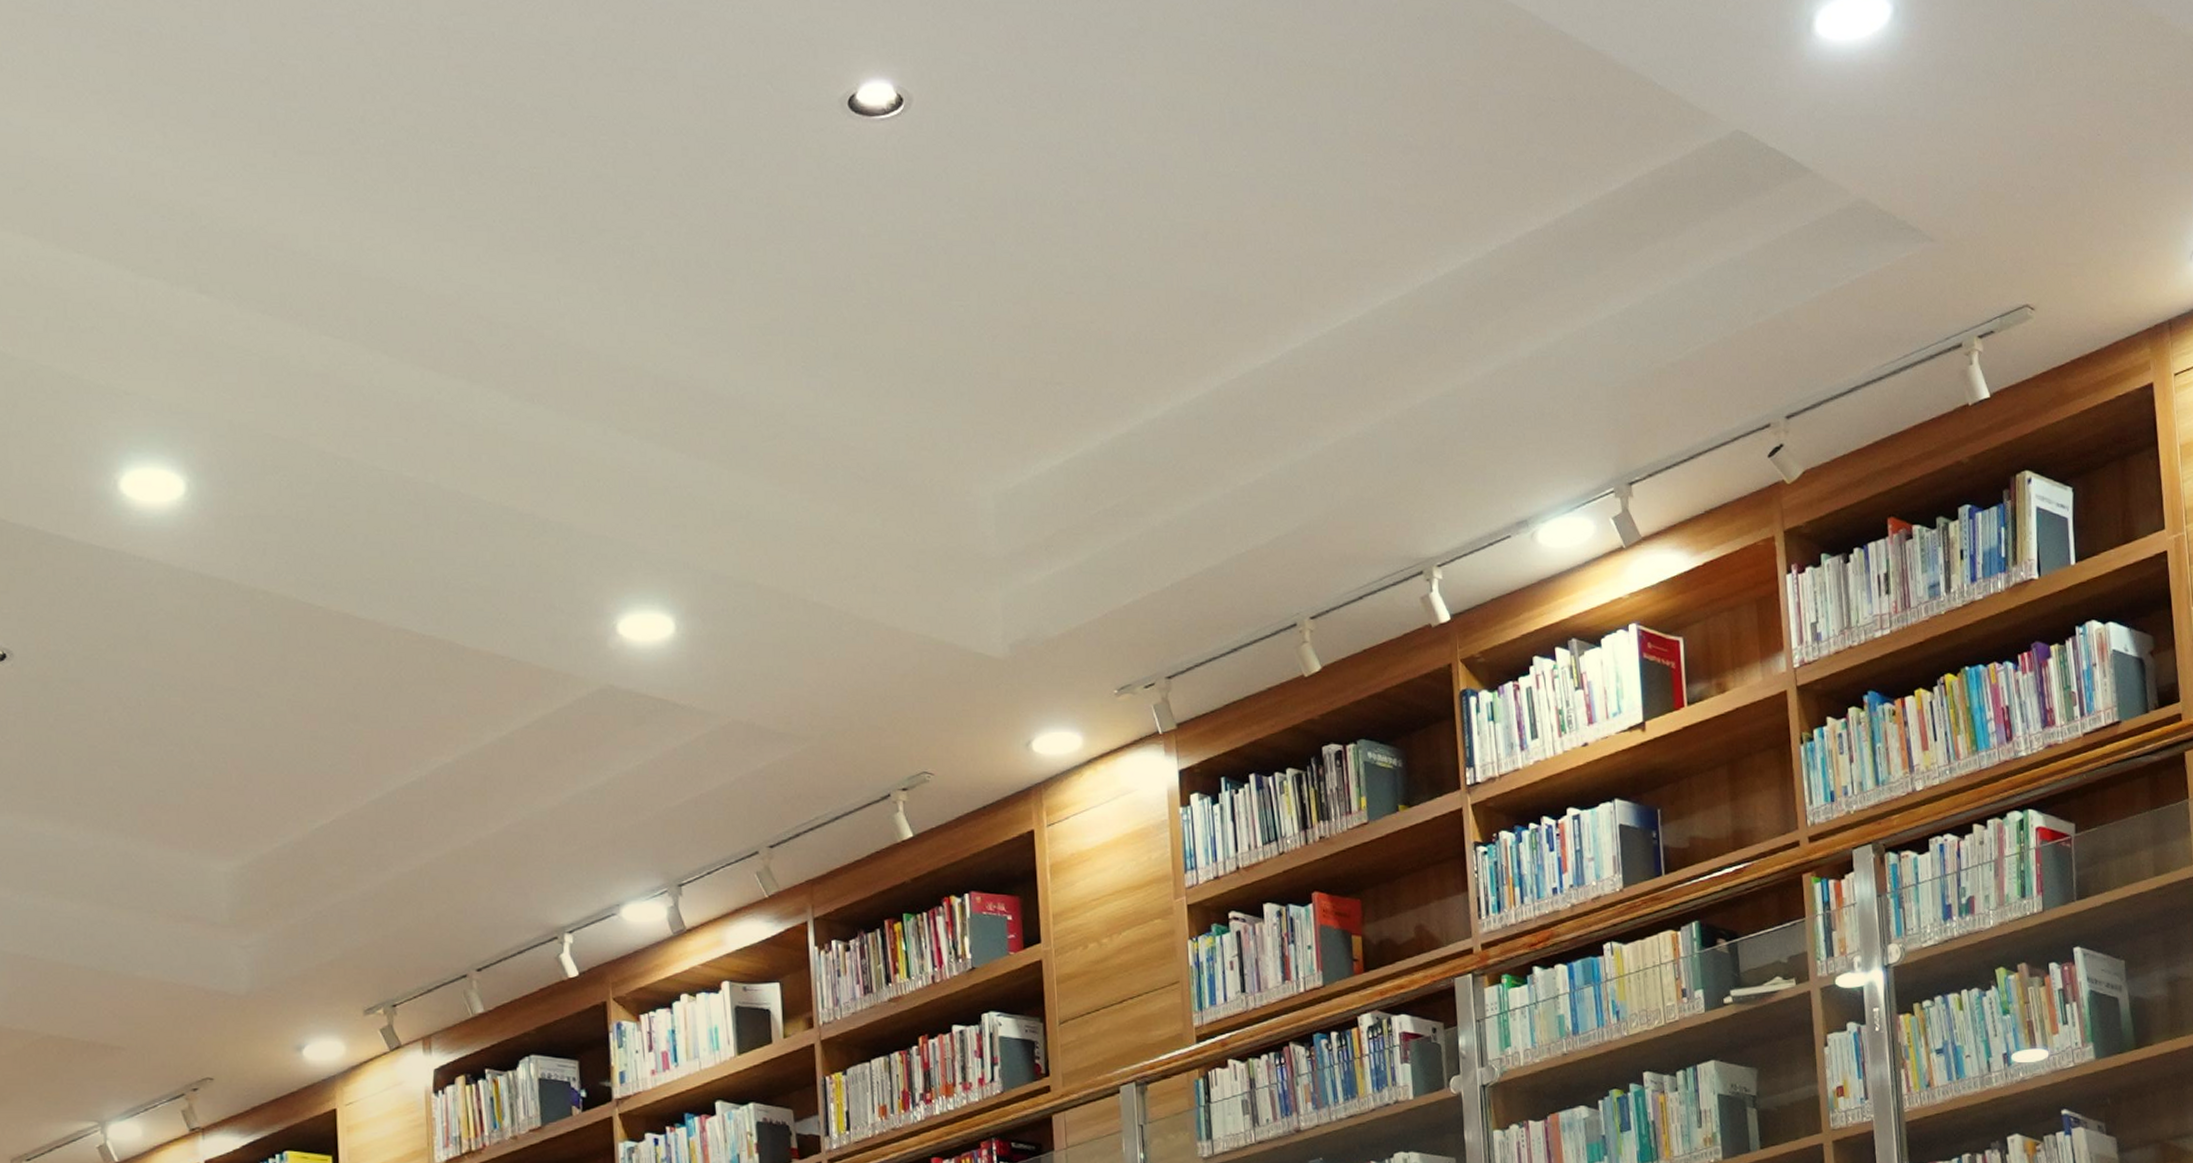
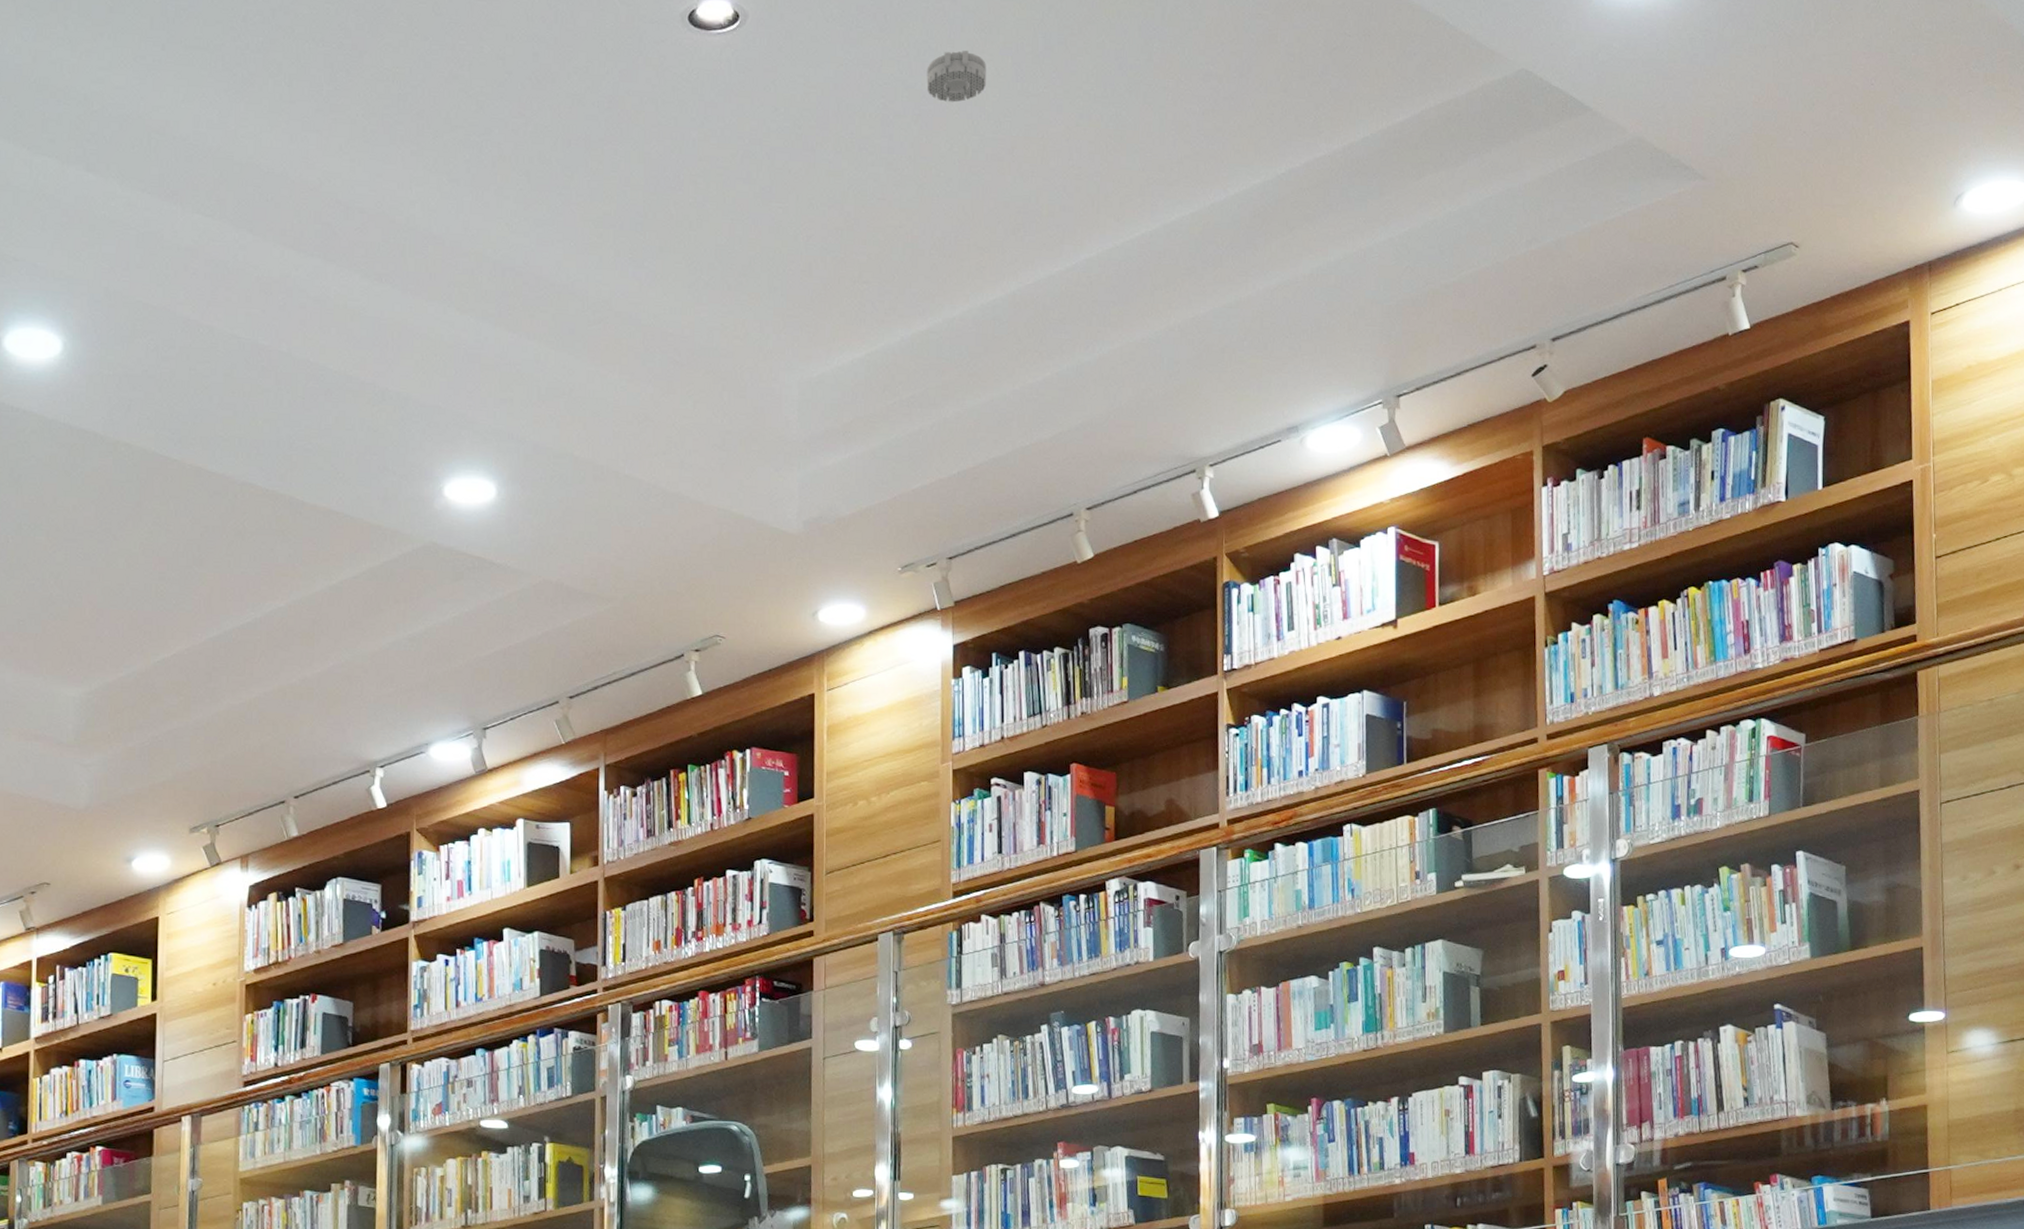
smoke detector: none [1108,128,1173,186] -> present [926,50,986,103]

